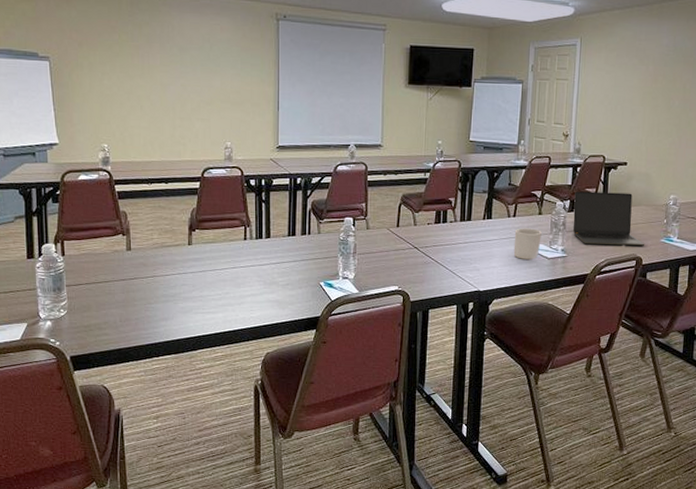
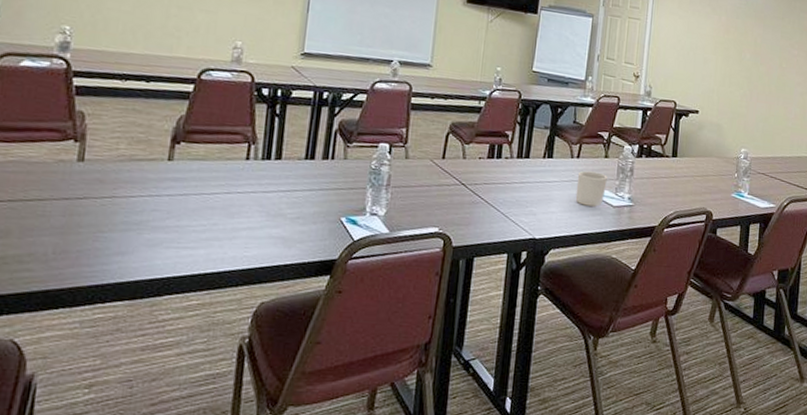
laptop: present [572,191,645,247] -> none [640,136,716,201]

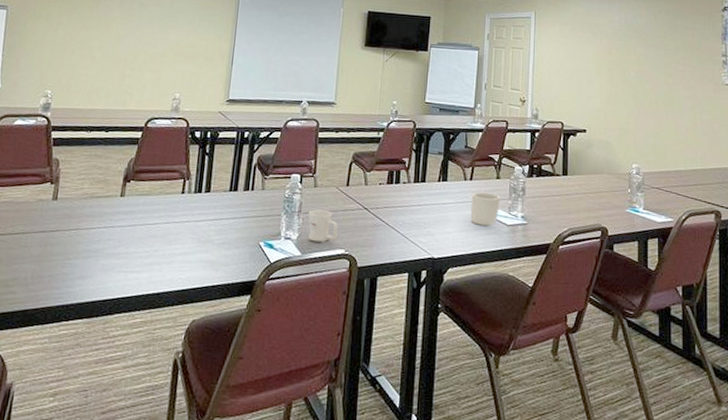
mug: none [397,183,432,220] -> present [308,209,338,242]

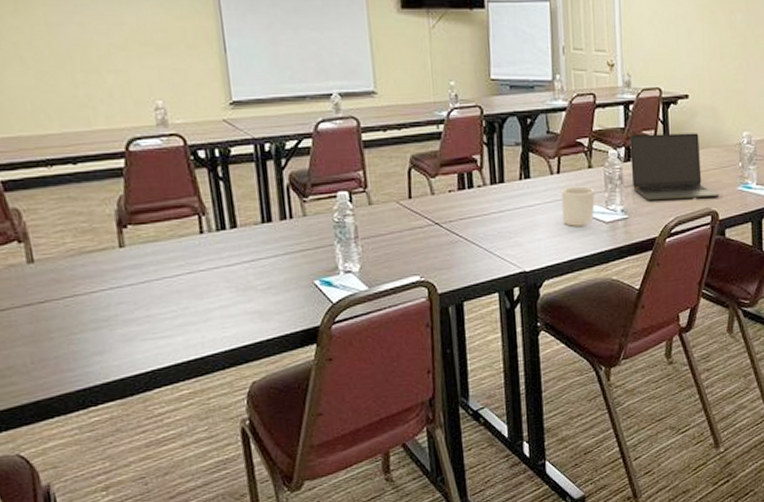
mug: present [308,209,338,242] -> none [367,231,408,272]
laptop: none [532,156,610,217] -> present [629,133,720,201]

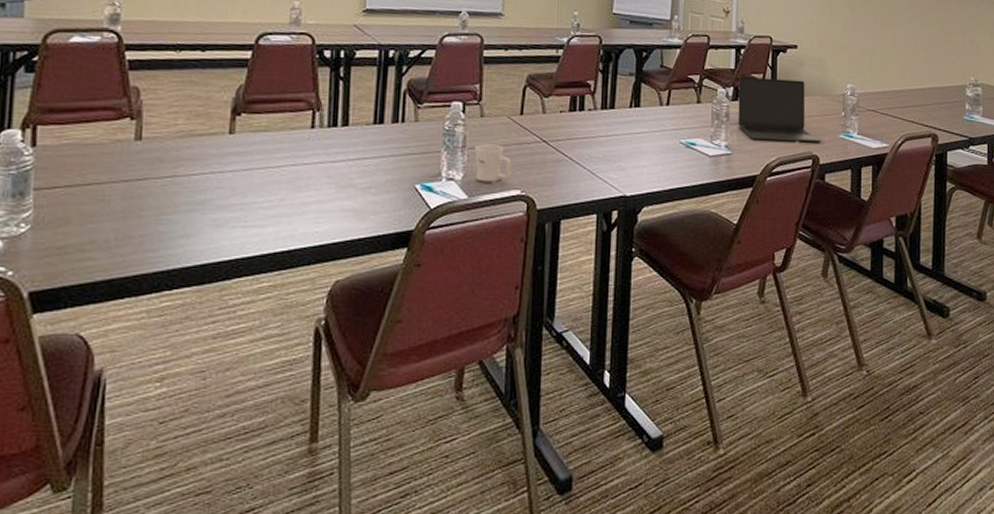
mug: none [367,231,408,272] -> present [474,144,512,183]
mug: present [561,186,595,227] -> none [667,119,701,157]

